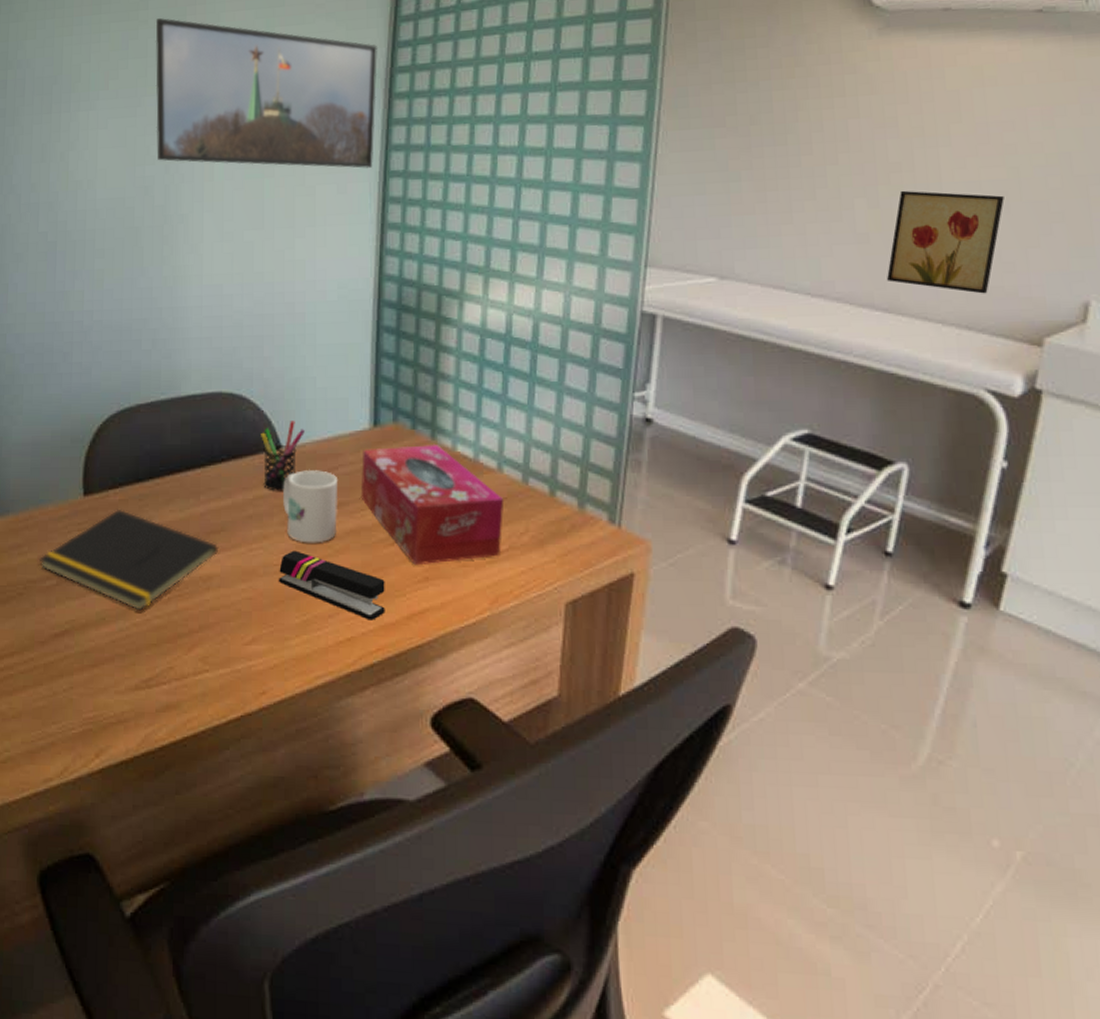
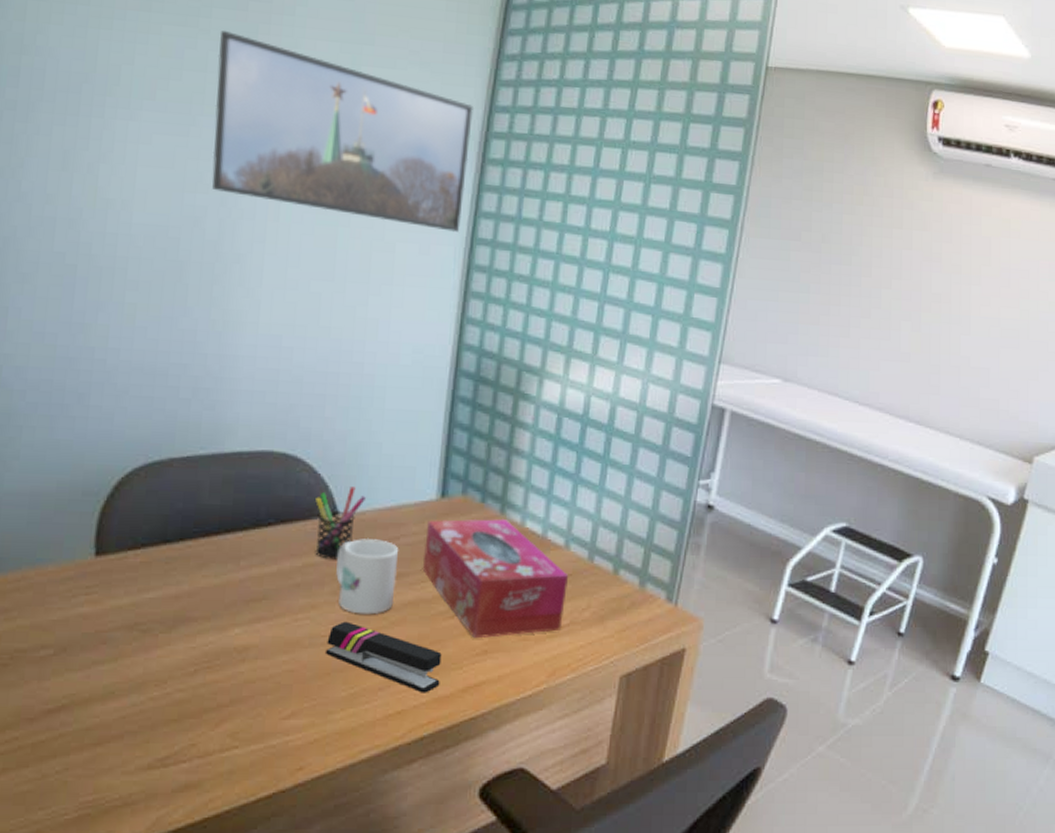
notepad: present [38,508,219,611] -> none [31,572,259,684]
wall art: present [887,190,1005,294] -> none [921,318,1016,415]

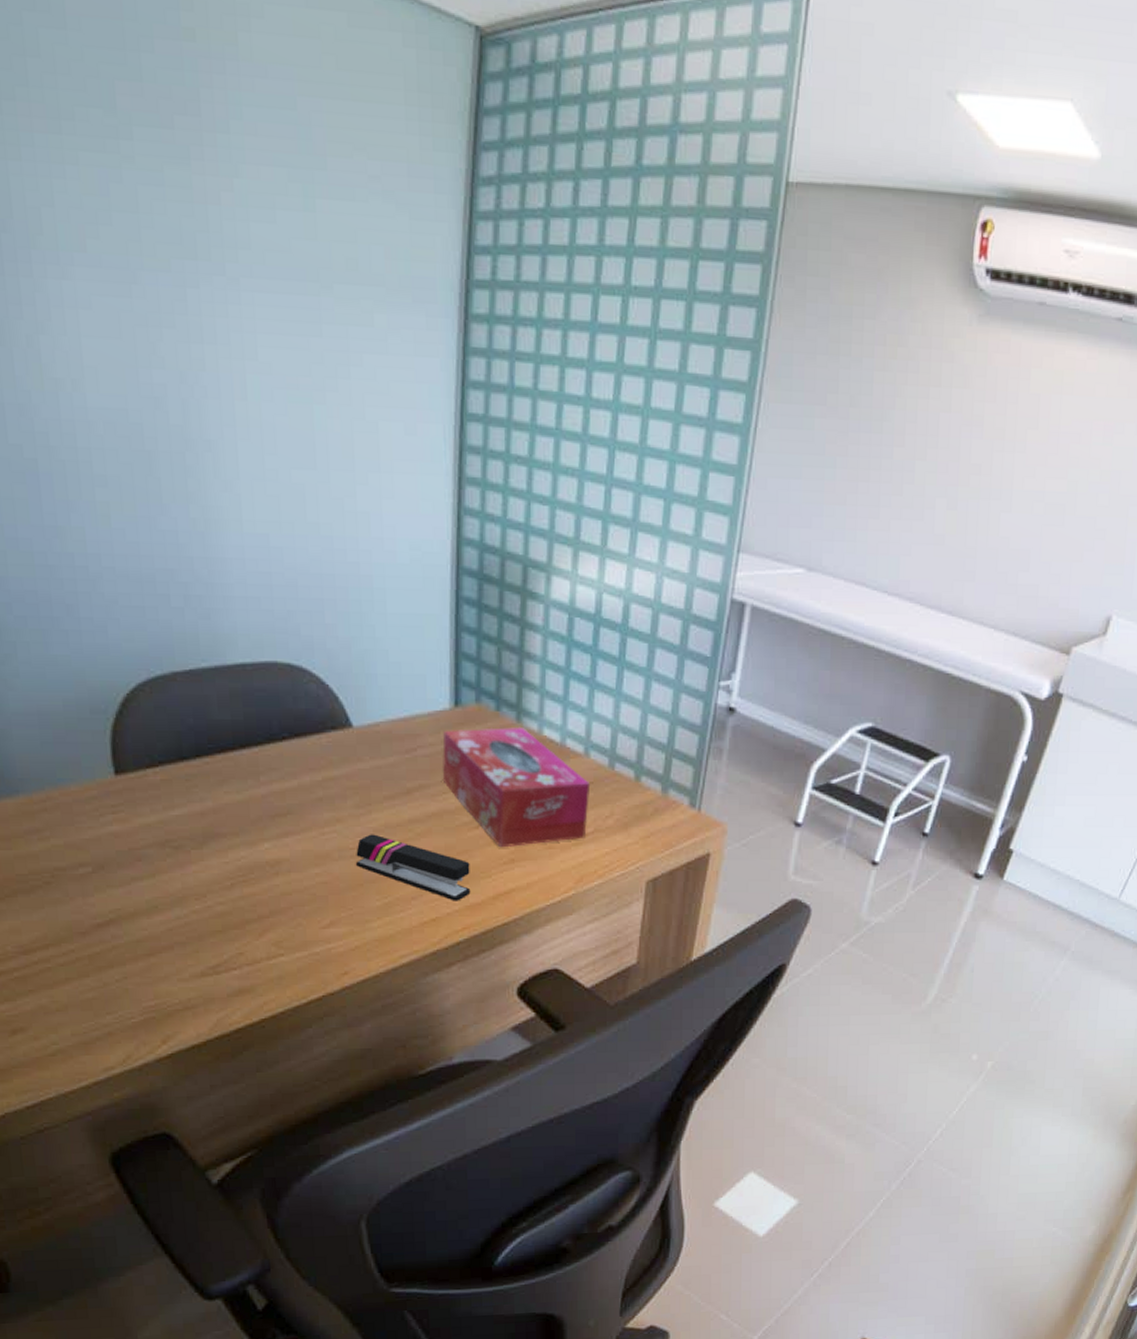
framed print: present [211,31,473,232] -> none [145,157,450,407]
pen holder: present [315,486,367,560] -> none [327,697,379,773]
mug: present [336,537,399,615] -> none [356,750,418,827]

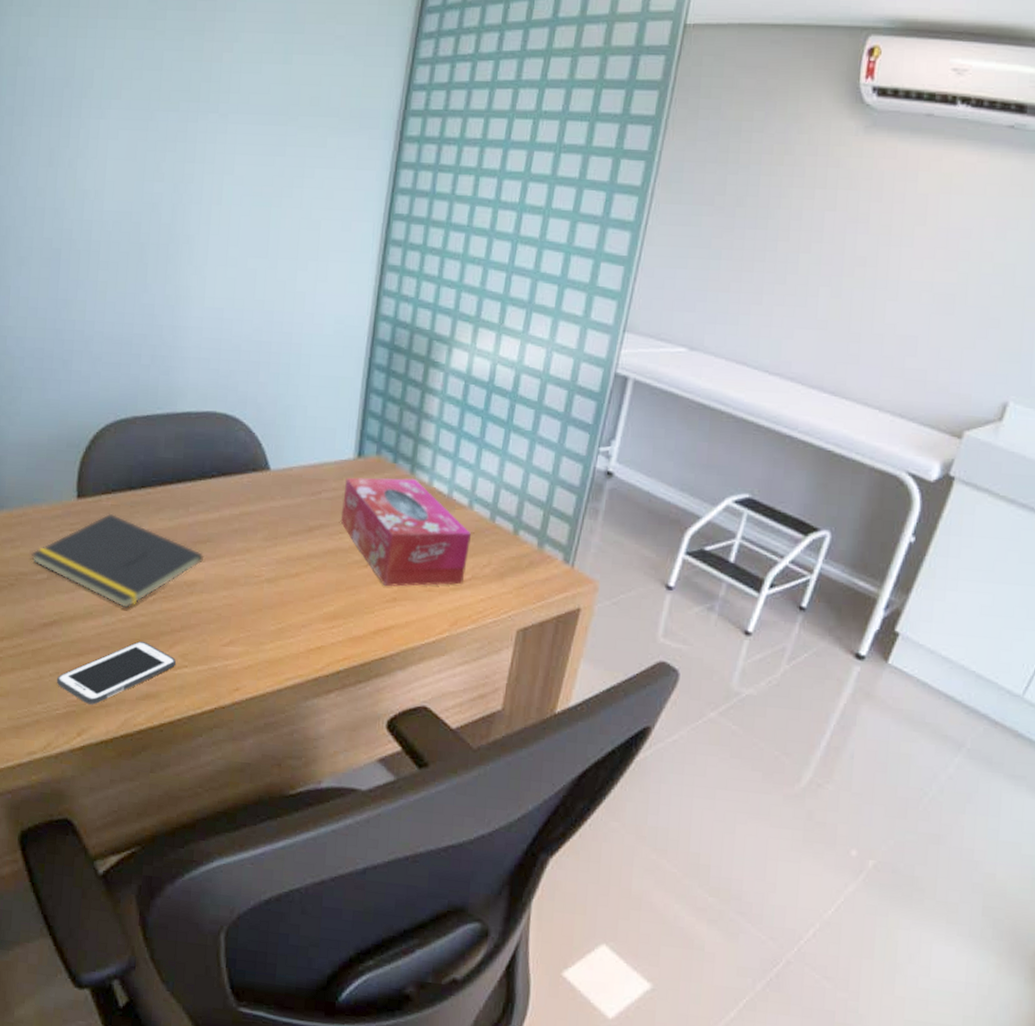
notepad: none [65,789,287,898] -> present [30,513,205,609]
cell phone: none [125,933,269,1008] -> present [56,641,176,705]
stapler: present [356,834,471,901] -> none [258,564,356,633]

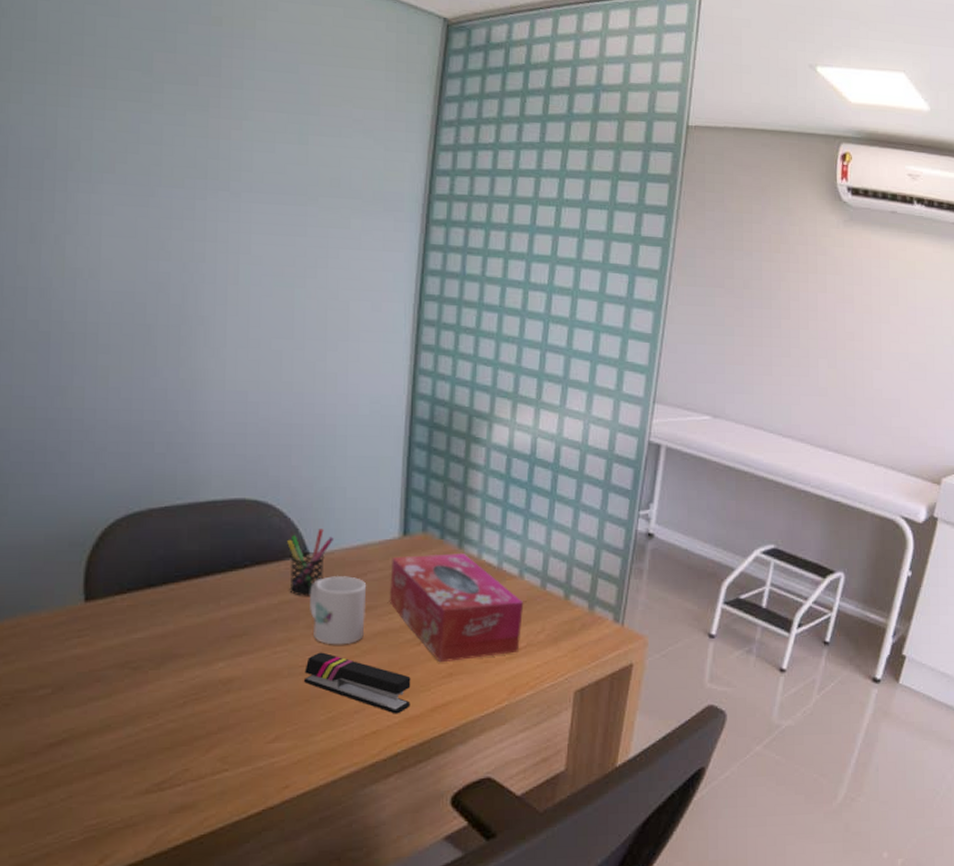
notepad: present [30,513,205,609] -> none [29,614,241,716]
cell phone: present [56,641,176,705] -> none [69,750,214,827]
pen holder: none [250,445,294,510] -> present [287,529,335,596]
stapler: none [258,564,356,633] -> present [304,652,411,714]
mug: none [267,491,321,560] -> present [310,575,367,645]

